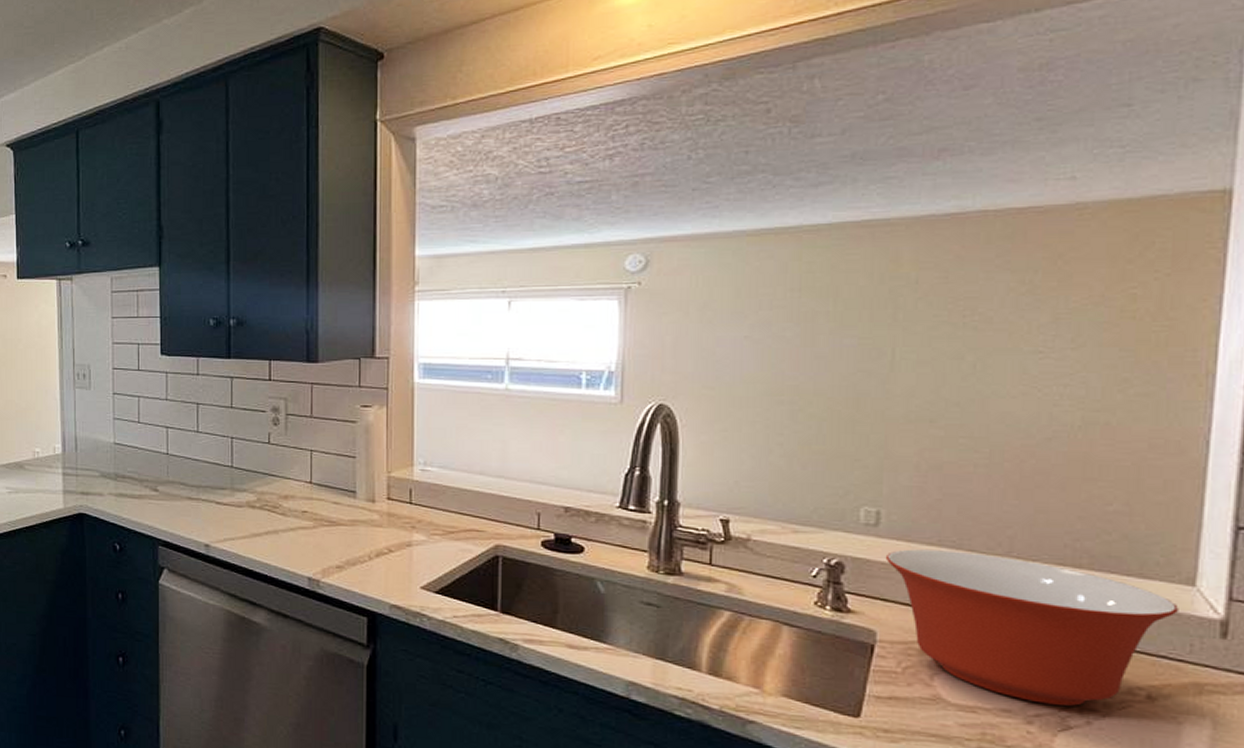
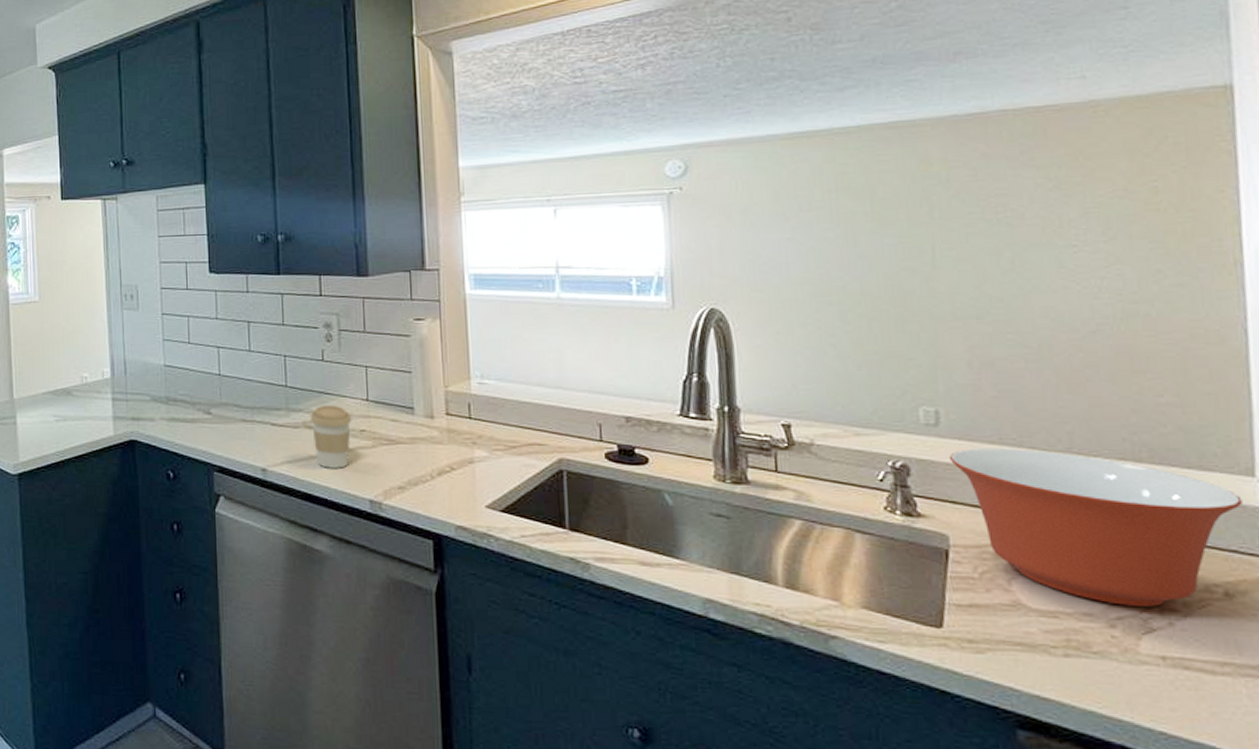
coffee cup: none [254,486,295,547] -> present [310,404,352,468]

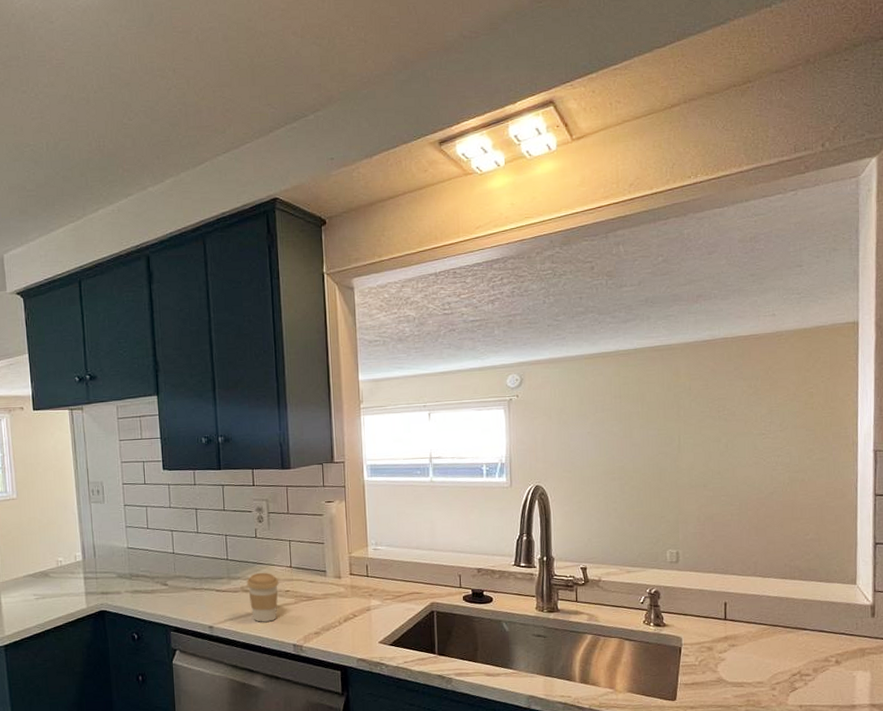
mixing bowl: present [948,448,1243,608] -> none [683,575,849,675]

